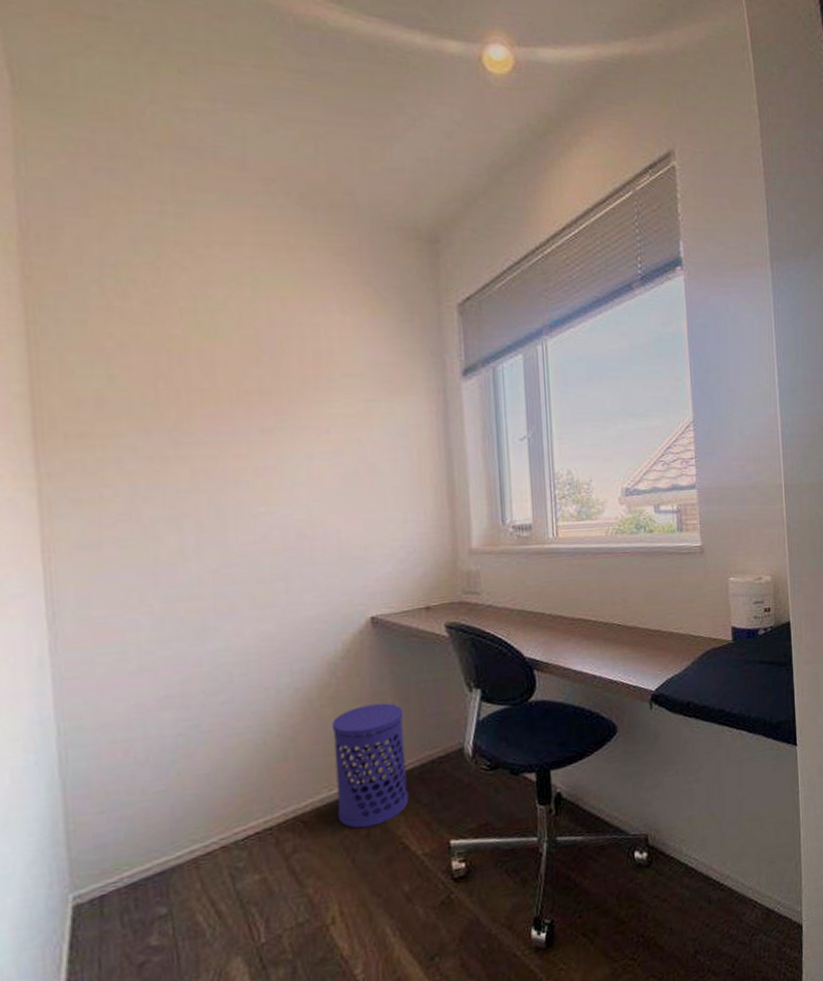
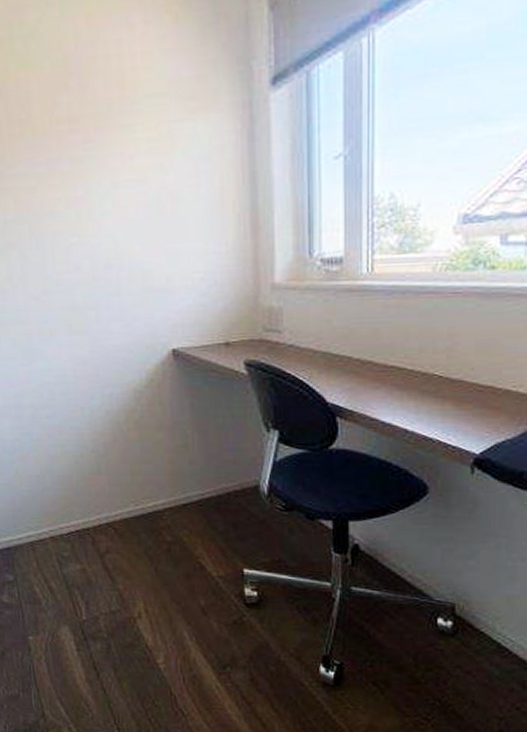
waste bin: present [331,703,409,829] -> none [137,433,206,543]

